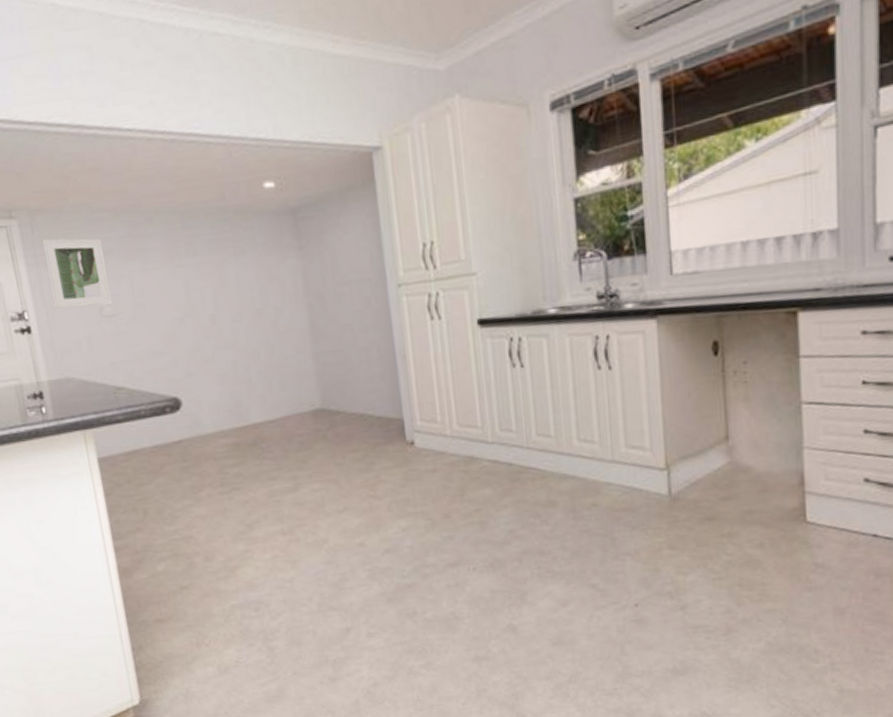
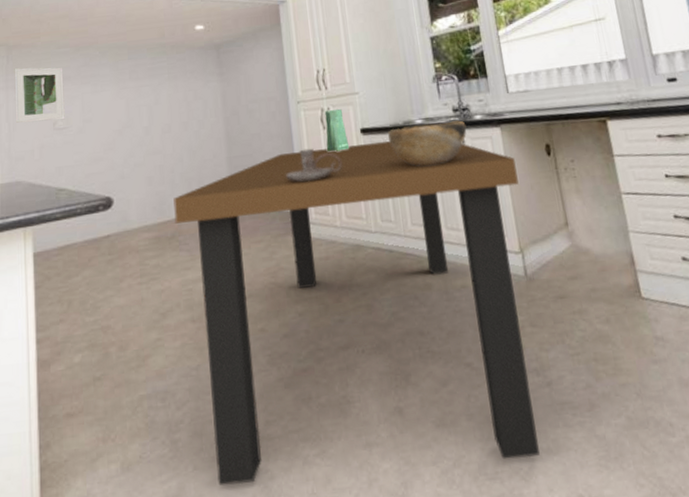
dining table: none [251,335,673,690] -> present [173,141,540,486]
candle holder: none [385,342,454,384] -> present [286,148,342,183]
vase: none [432,293,464,348] -> present [324,108,350,152]
decorative bowl: none [512,310,613,367] -> present [388,120,467,167]

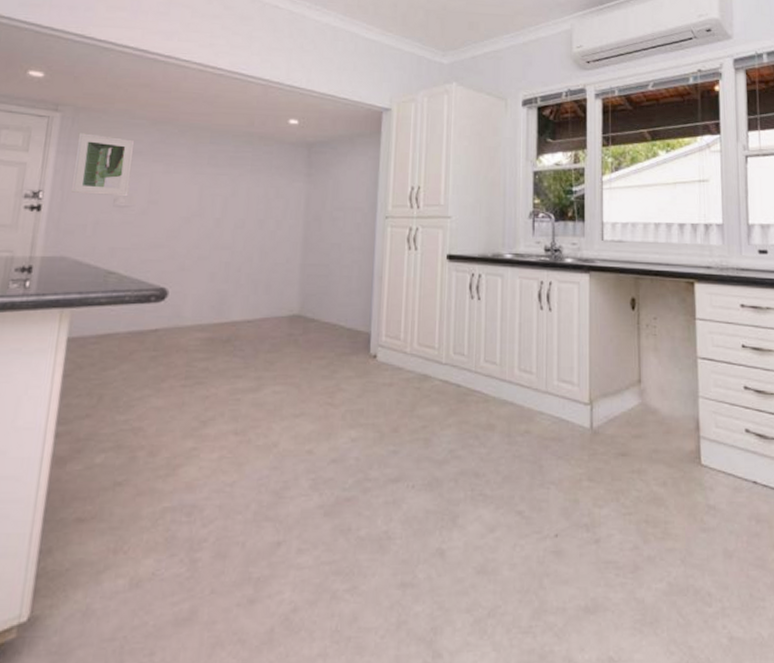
dining table: present [173,141,540,486] -> none [233,269,599,615]
candle holder: present [286,148,342,183] -> none [361,267,422,302]
vase: present [324,108,350,152] -> none [408,229,433,275]
decorative bowl: present [388,120,467,167] -> none [475,259,556,304]

